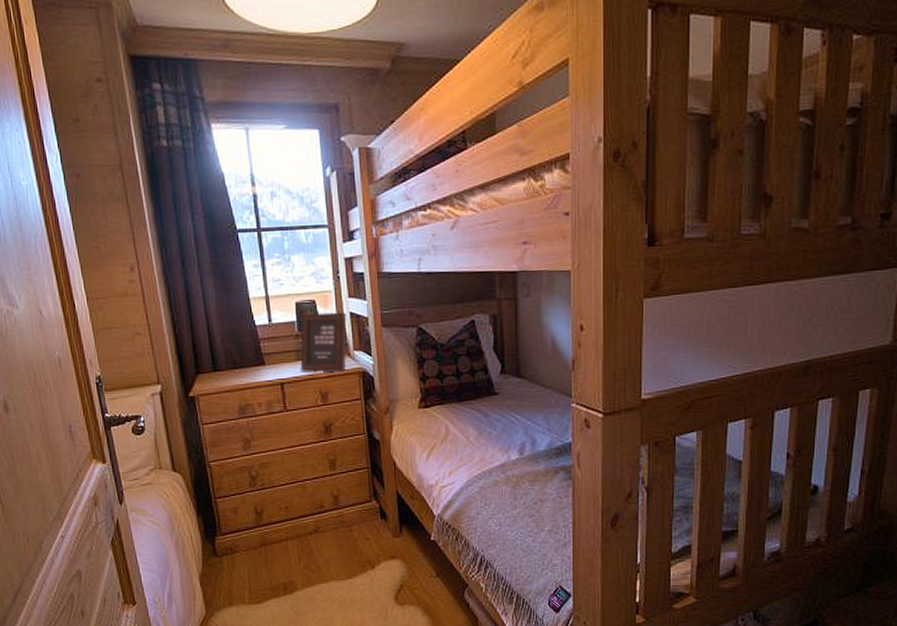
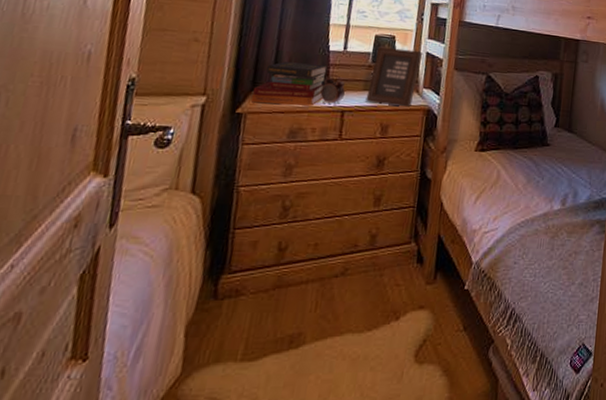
books: none [197,341,261,386] -> present [251,61,327,106]
alarm clock: none [257,348,280,379] -> present [320,74,345,105]

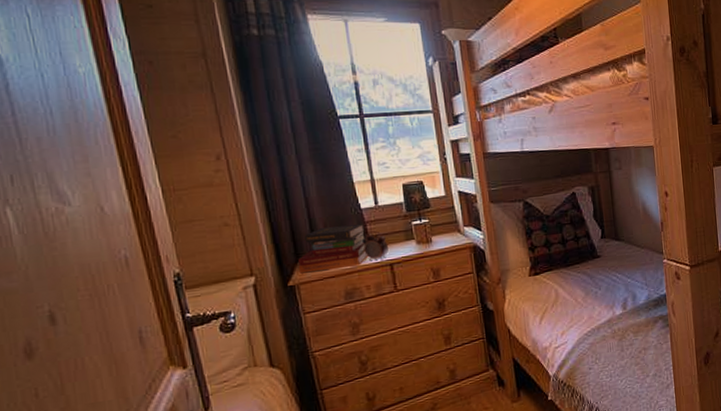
picture frame: present [365,46,423,108] -> none [409,191,457,250]

